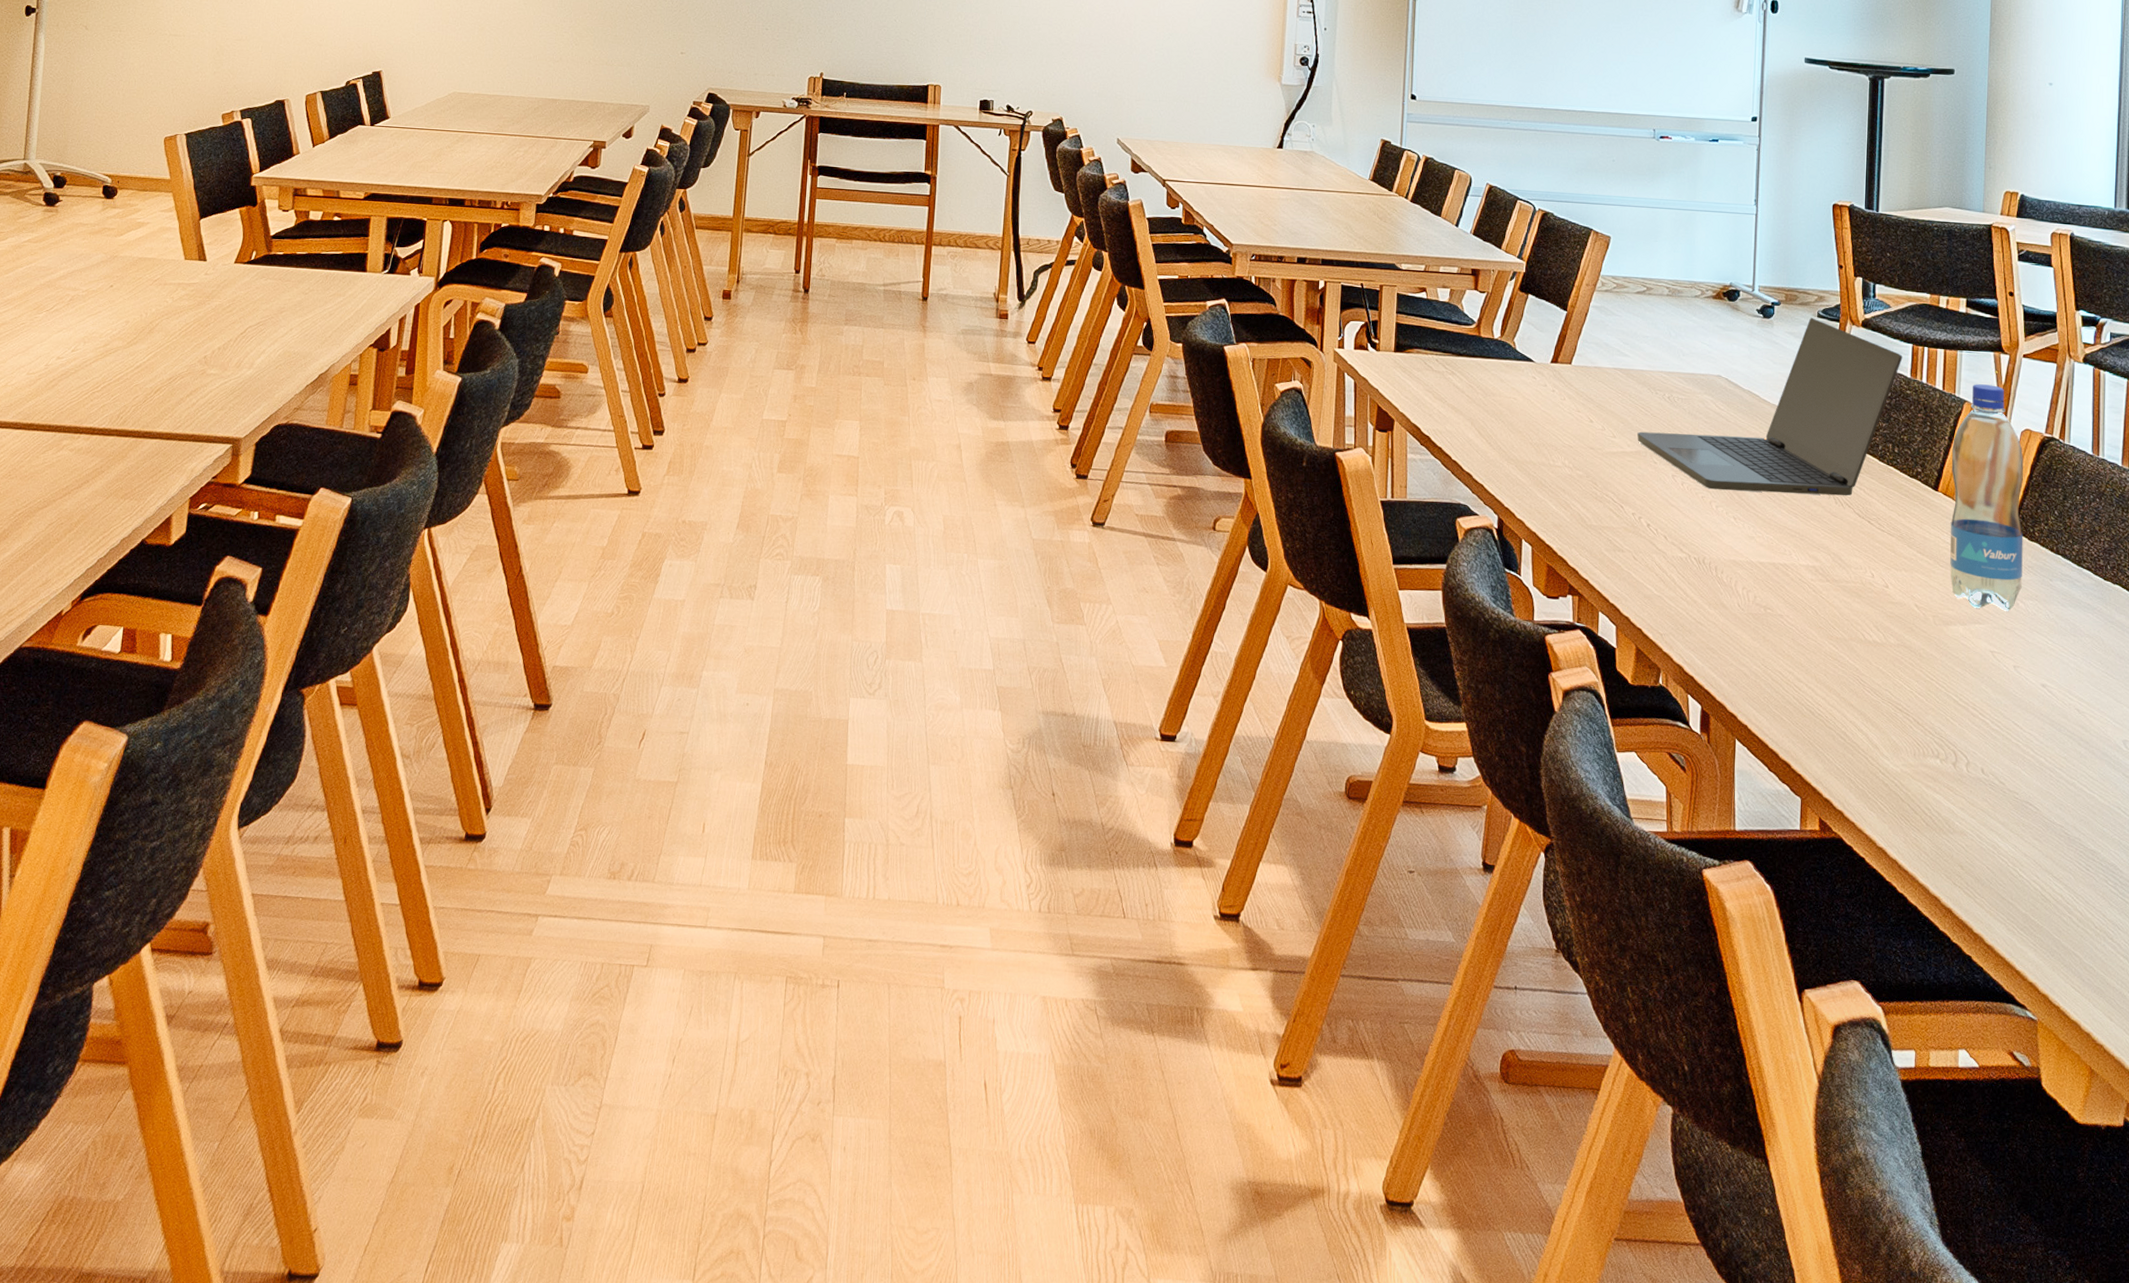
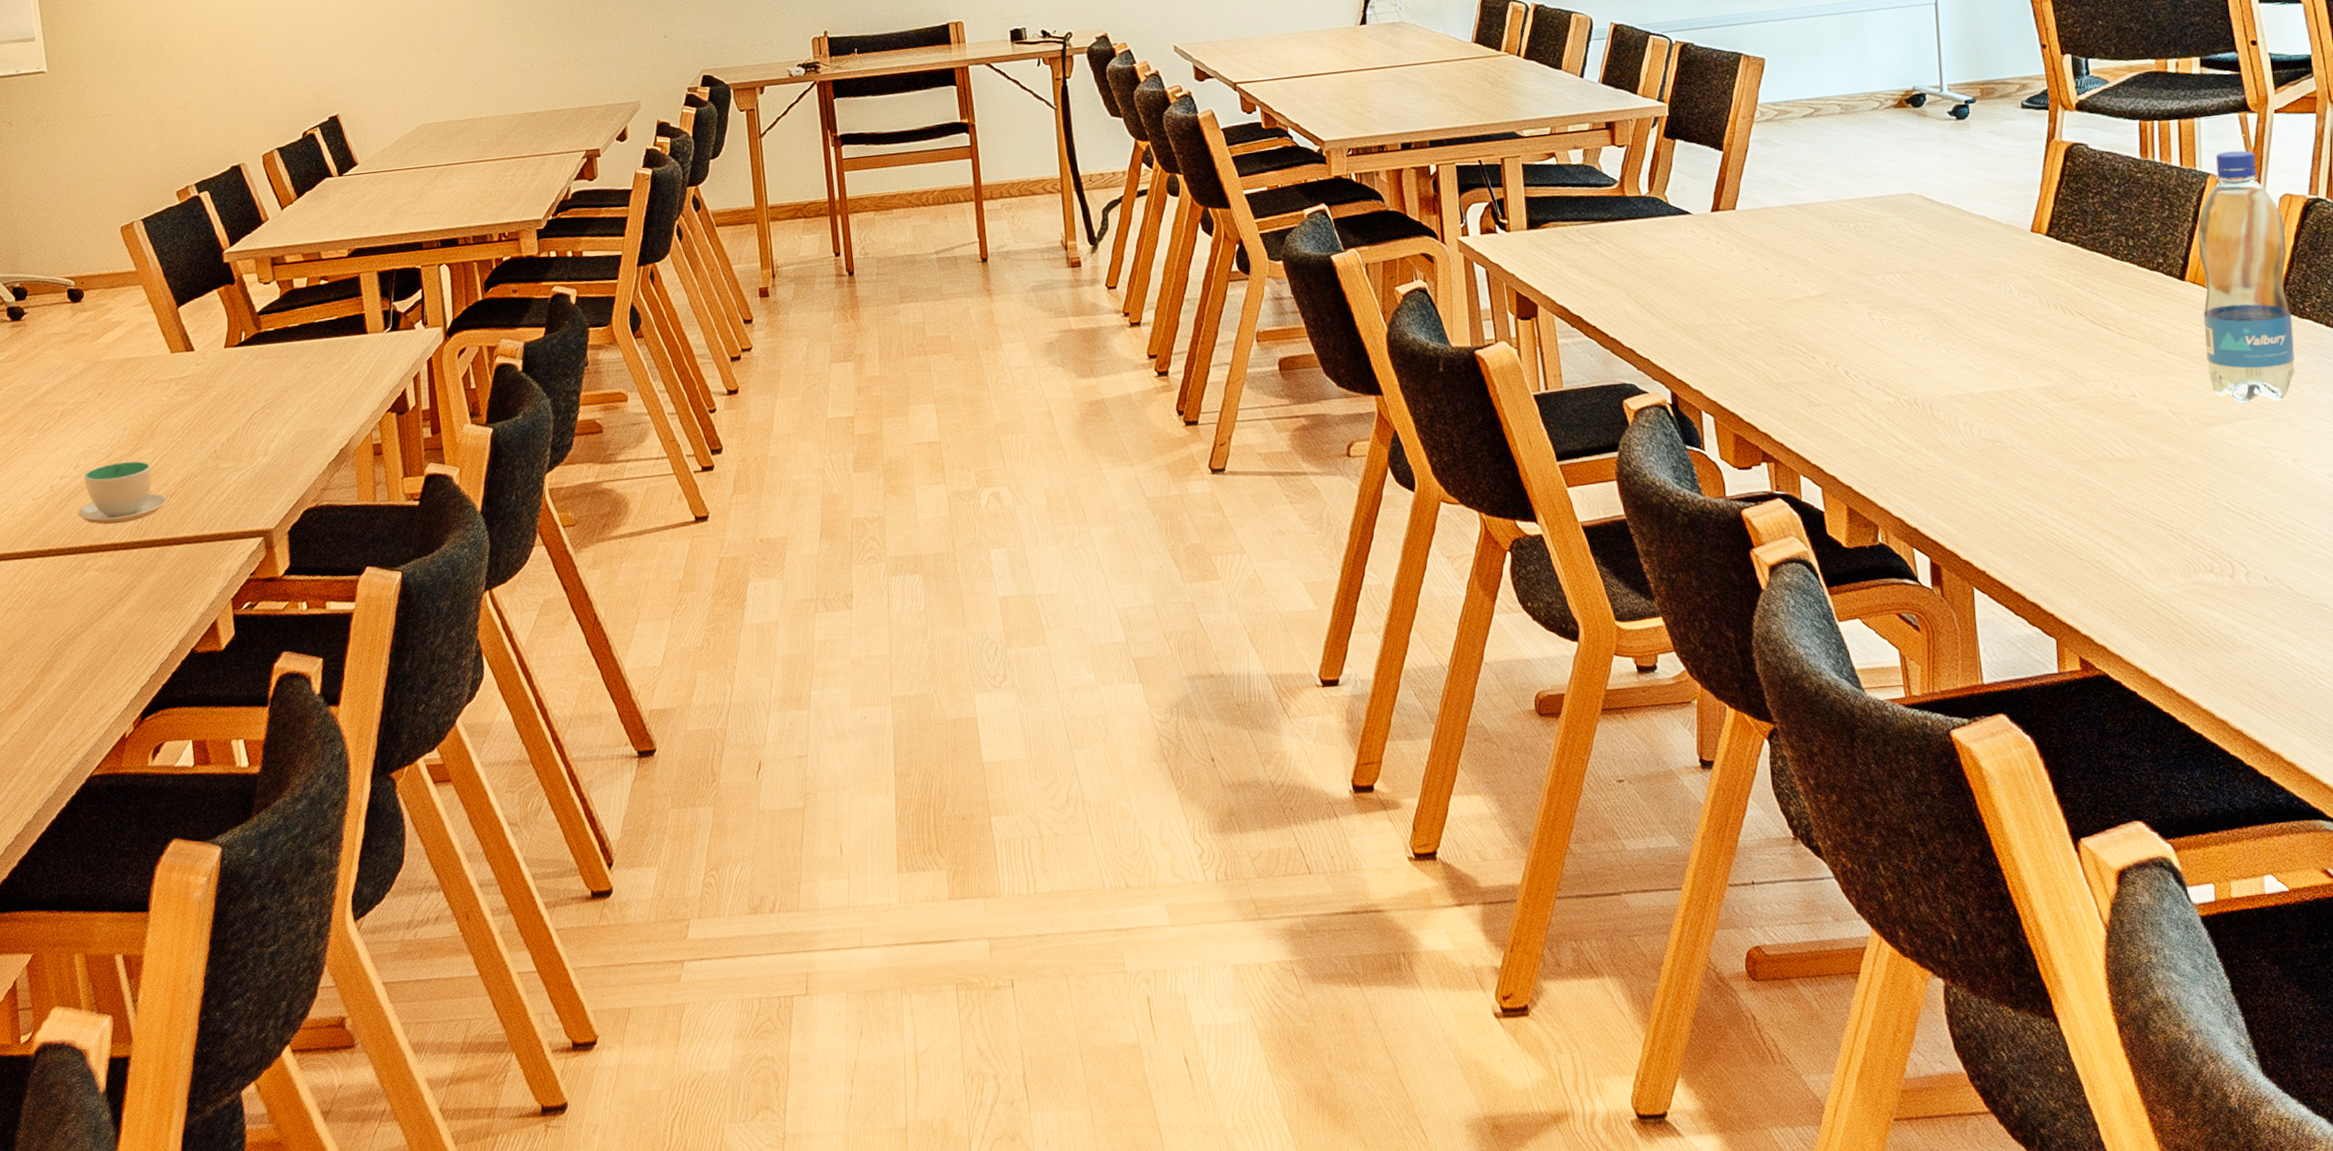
cup: none [65,352,150,410] -> present [77,461,166,525]
laptop: present [1637,318,1903,496] -> none [1822,110,2129,322]

